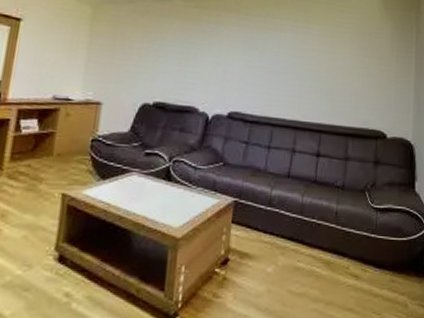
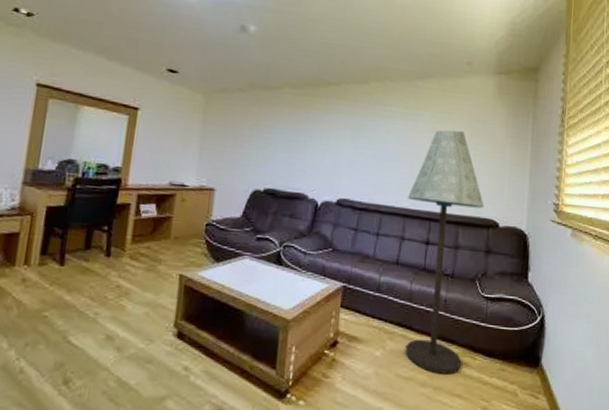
floor lamp: none [297,43,372,288] -> present [405,130,484,374]

